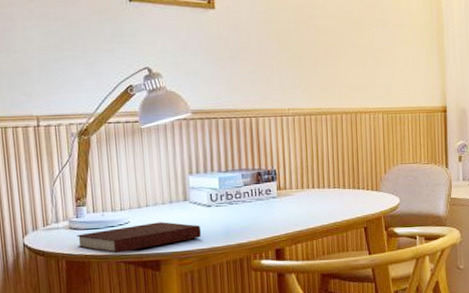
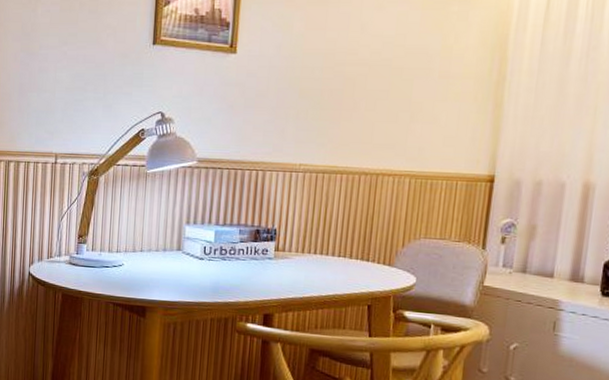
notebook: present [76,222,201,253] -> none [74,268,190,294]

